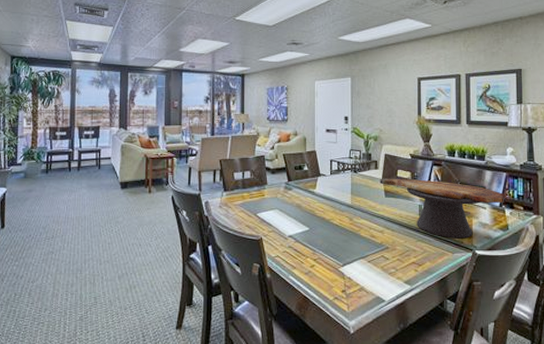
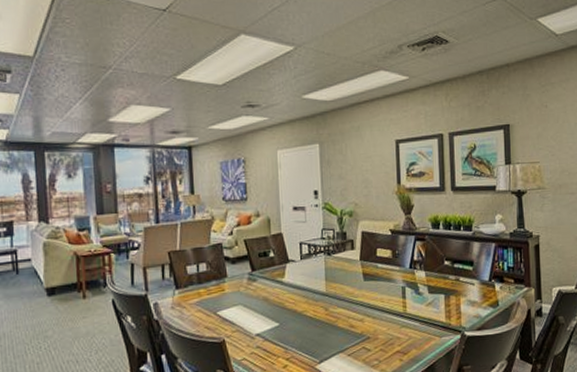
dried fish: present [380,178,505,239] -> none [357,257,495,321]

